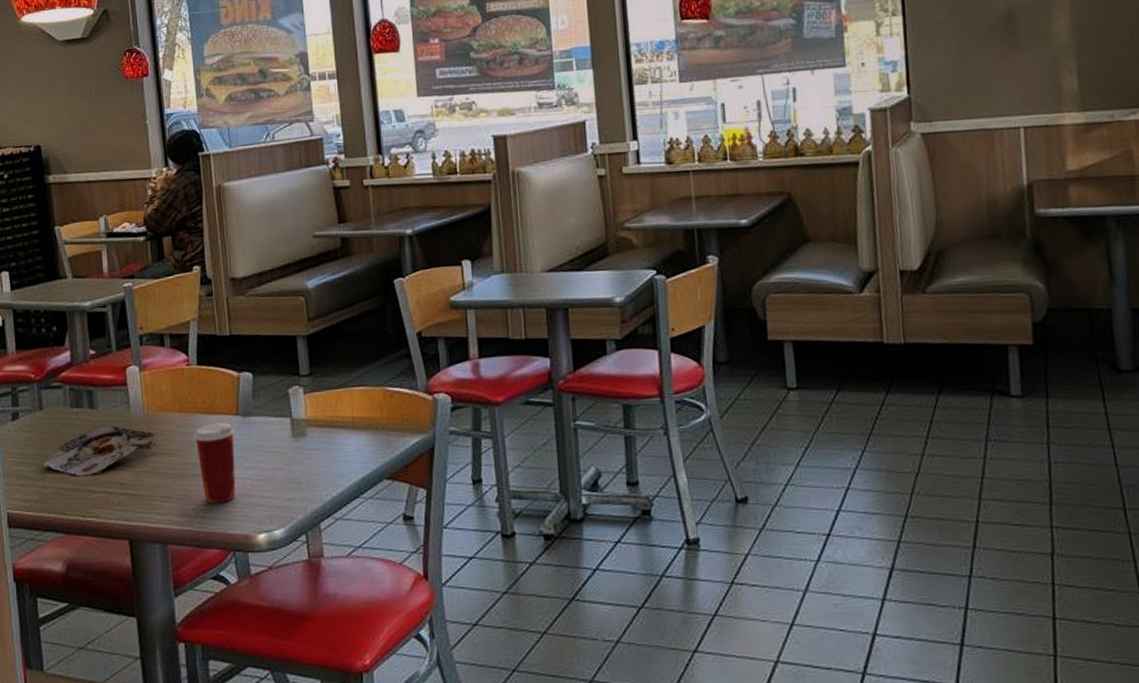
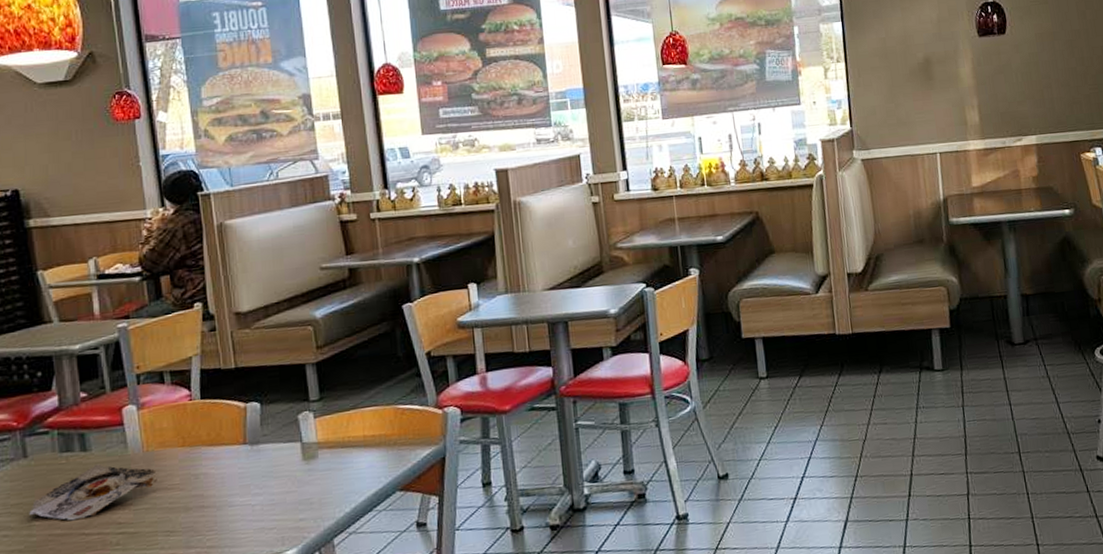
paper cup: present [193,422,236,503] -> none [198,452,245,533]

